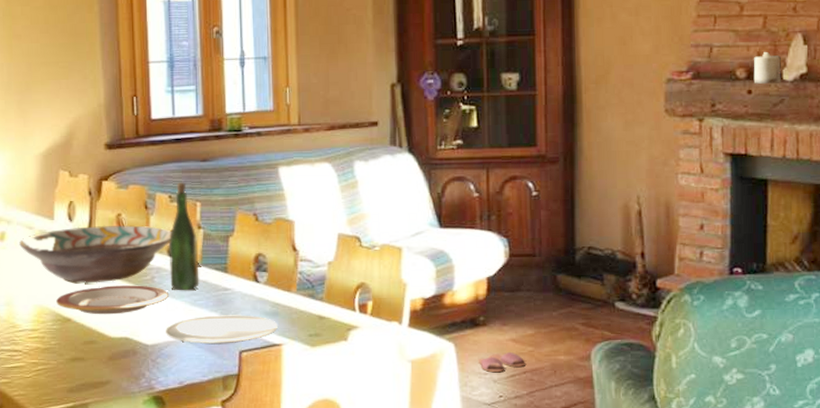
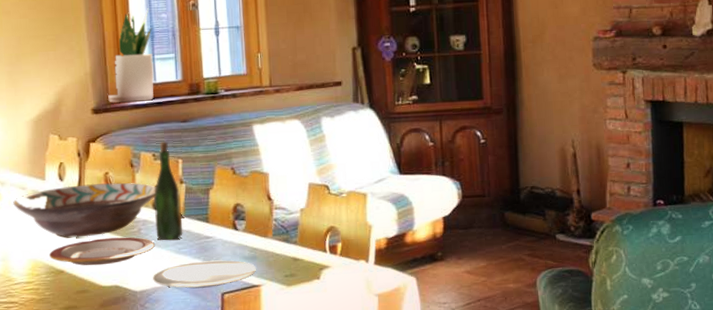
planter: none [123,35,173,138] -> present [108,8,155,103]
slippers: present [478,351,525,373] -> none [437,282,480,302]
candle: present [753,51,781,84] -> none [667,11,691,39]

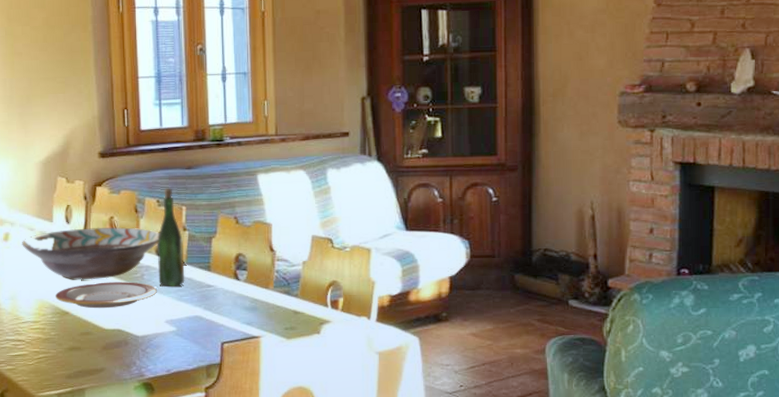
planter: present [108,8,155,103] -> none [115,52,161,147]
plate: present [153,260,257,289] -> none [154,309,257,336]

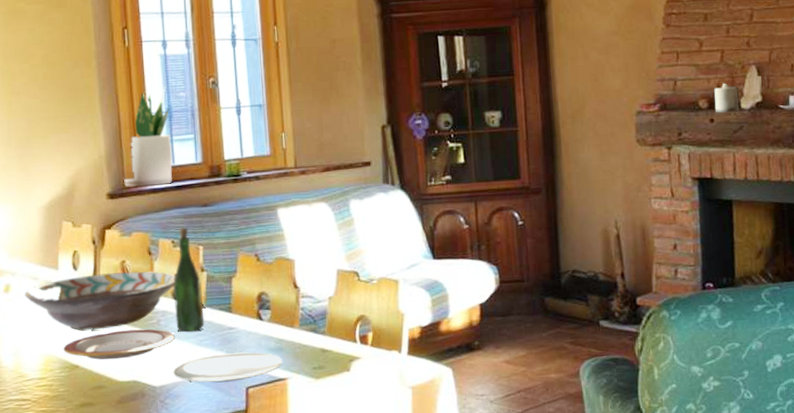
planter: none [115,52,161,147] -> present [124,87,173,187]
plate: none [154,309,257,336] -> present [173,352,283,383]
candle: none [703,66,729,96] -> present [714,83,740,113]

